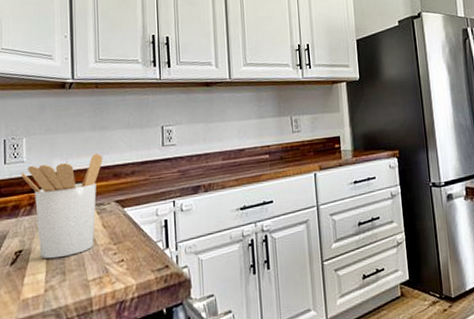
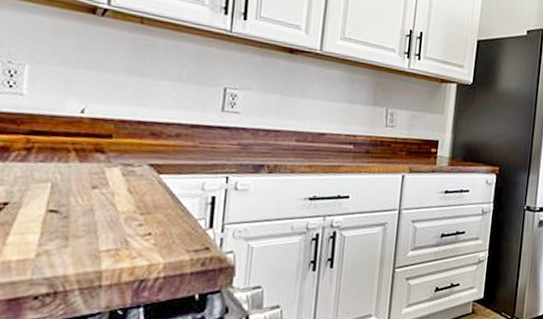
utensil holder: present [21,153,103,259] -> none [17,101,139,219]

